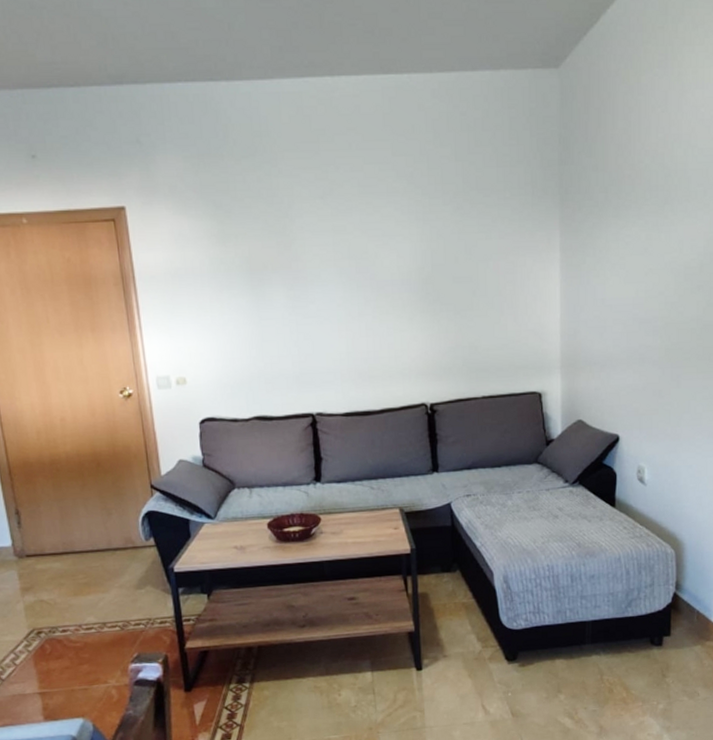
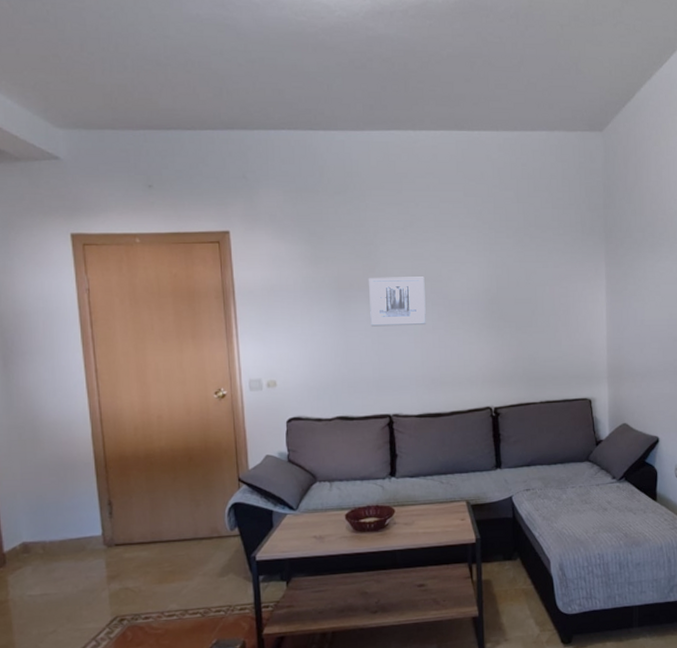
wall art: none [284,254,351,314] -> present [369,277,426,327]

